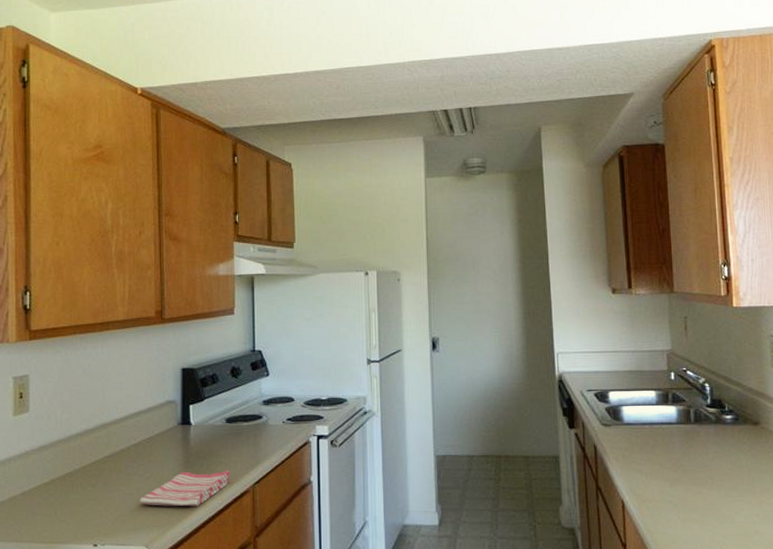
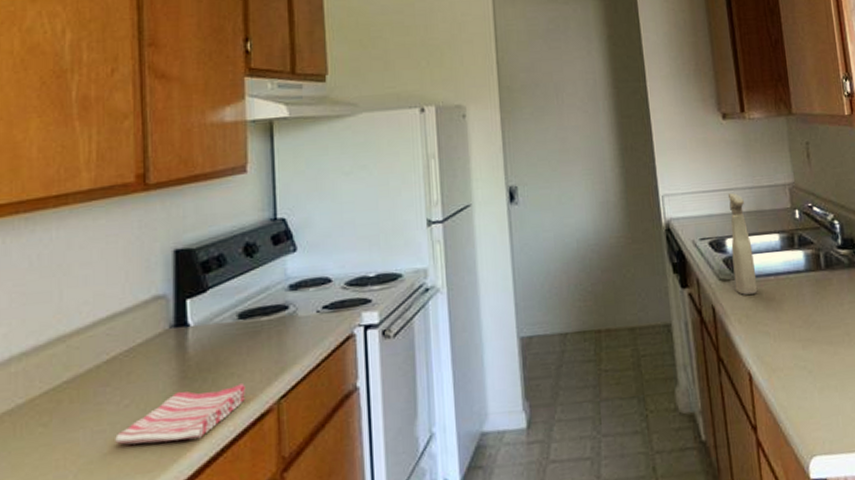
spray bottle: none [613,355,634,438] -> present [727,193,758,295]

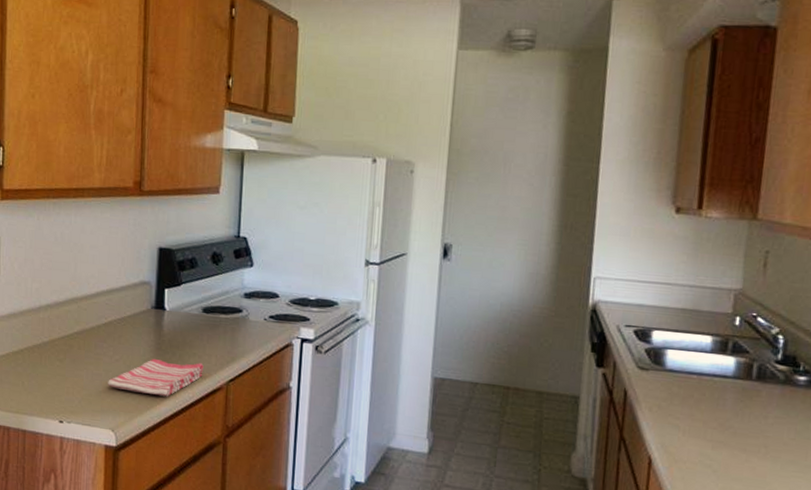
spray bottle: present [727,193,758,295] -> none [652,288,681,388]

